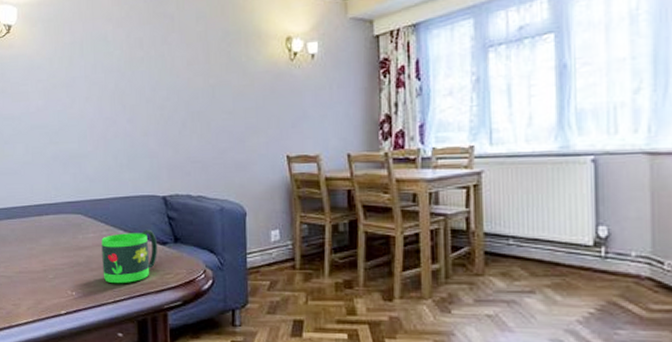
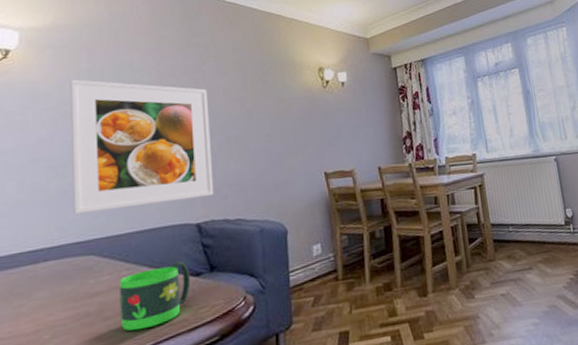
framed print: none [56,52,179,177] -> present [69,79,215,214]

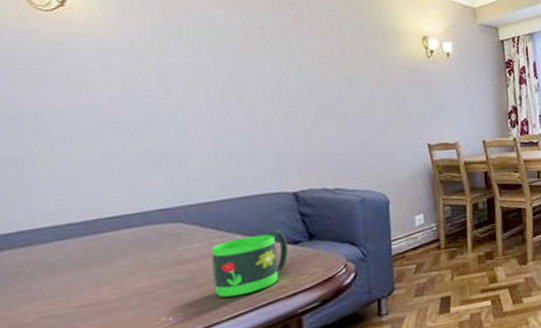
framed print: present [69,79,215,214] -> none [142,35,312,180]

